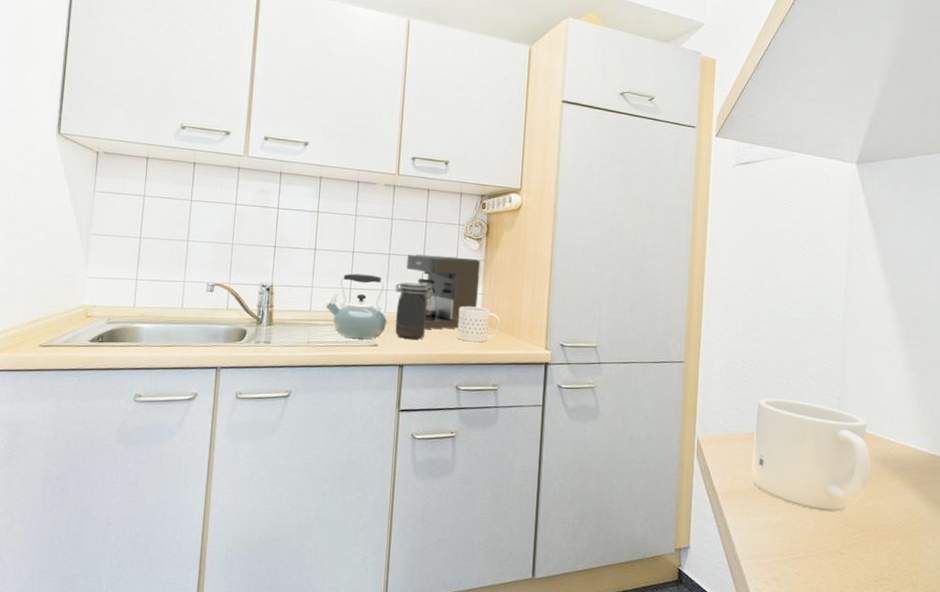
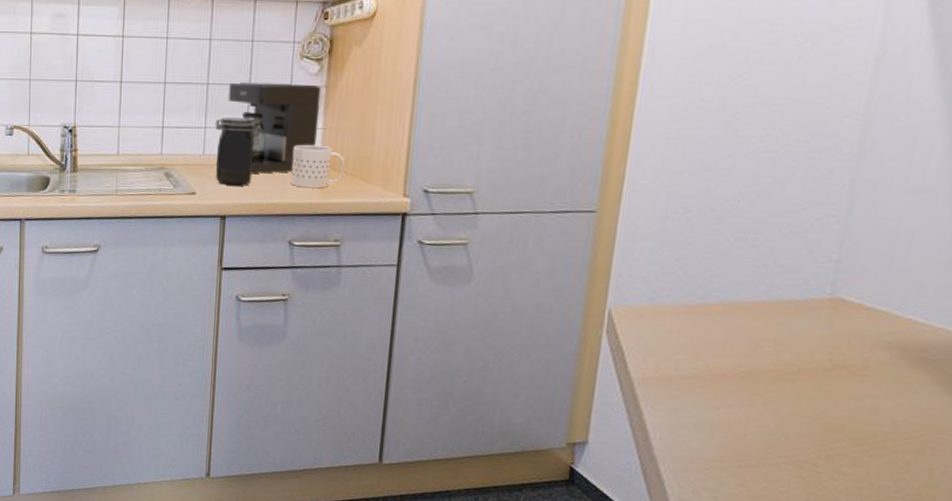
kettle: present [323,273,387,339] -> none [132,109,206,187]
mug: present [751,398,872,512] -> none [686,259,880,412]

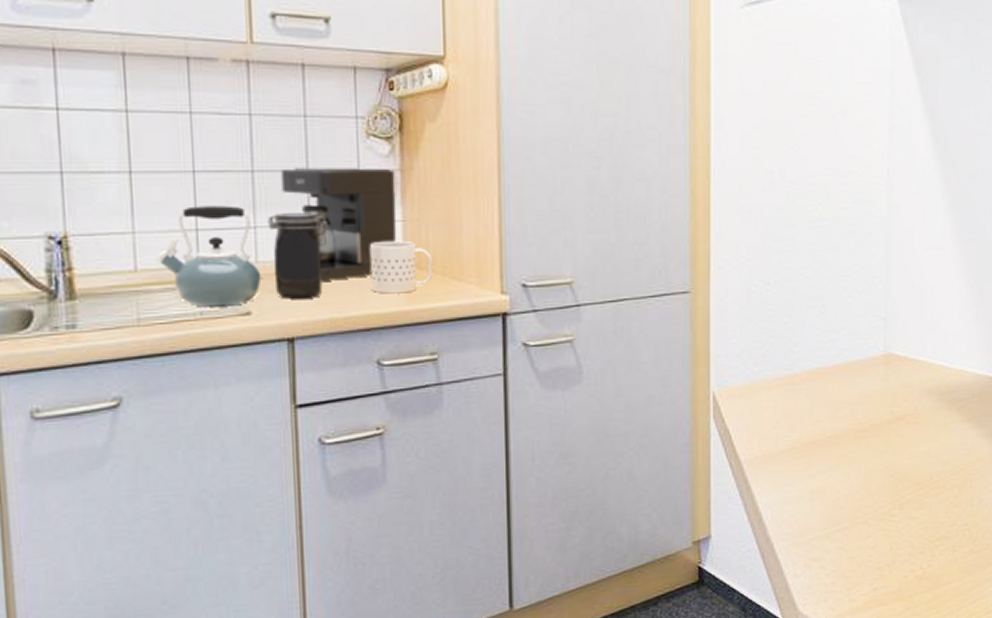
kettle: none [132,109,206,187] -> present [155,205,262,307]

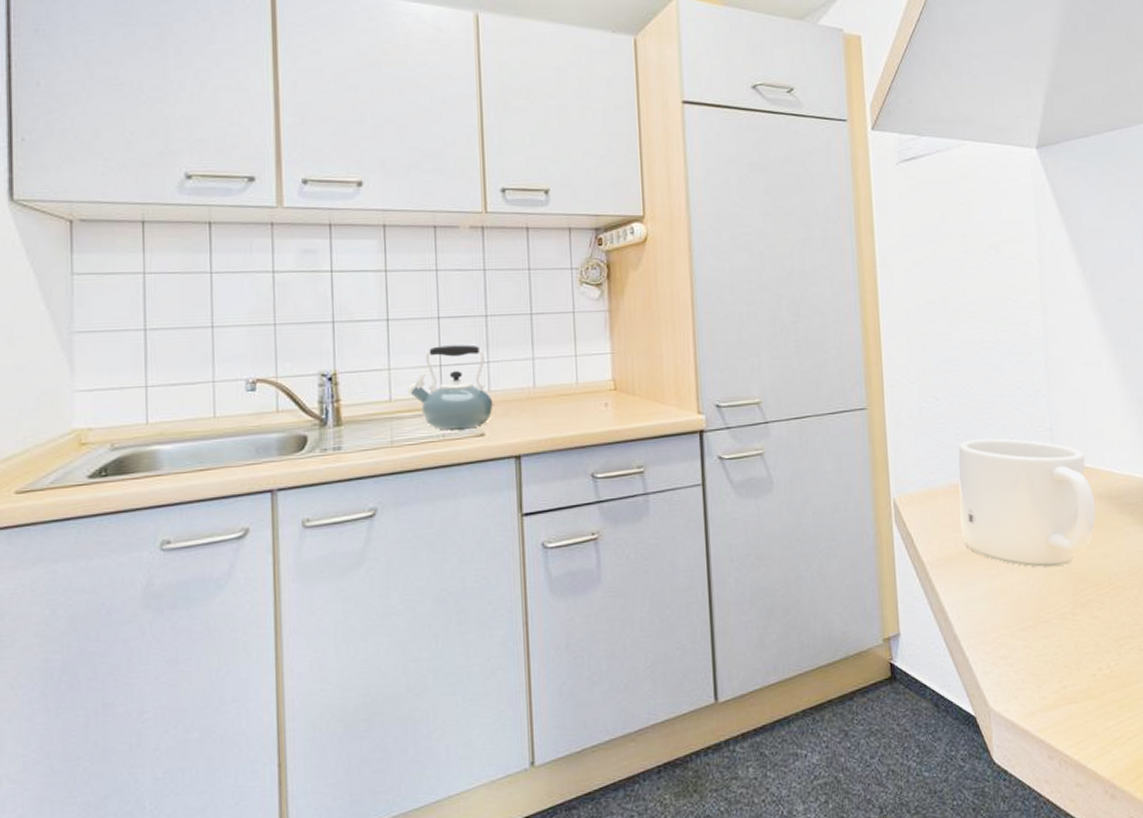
jar: present [267,213,328,299] -> none [498,349,548,422]
coffee maker: present [281,168,397,281] -> none [510,309,607,406]
mug: present [369,240,432,294] -> none [583,370,637,416]
mug: none [782,327,924,466] -> present [958,438,1096,567]

